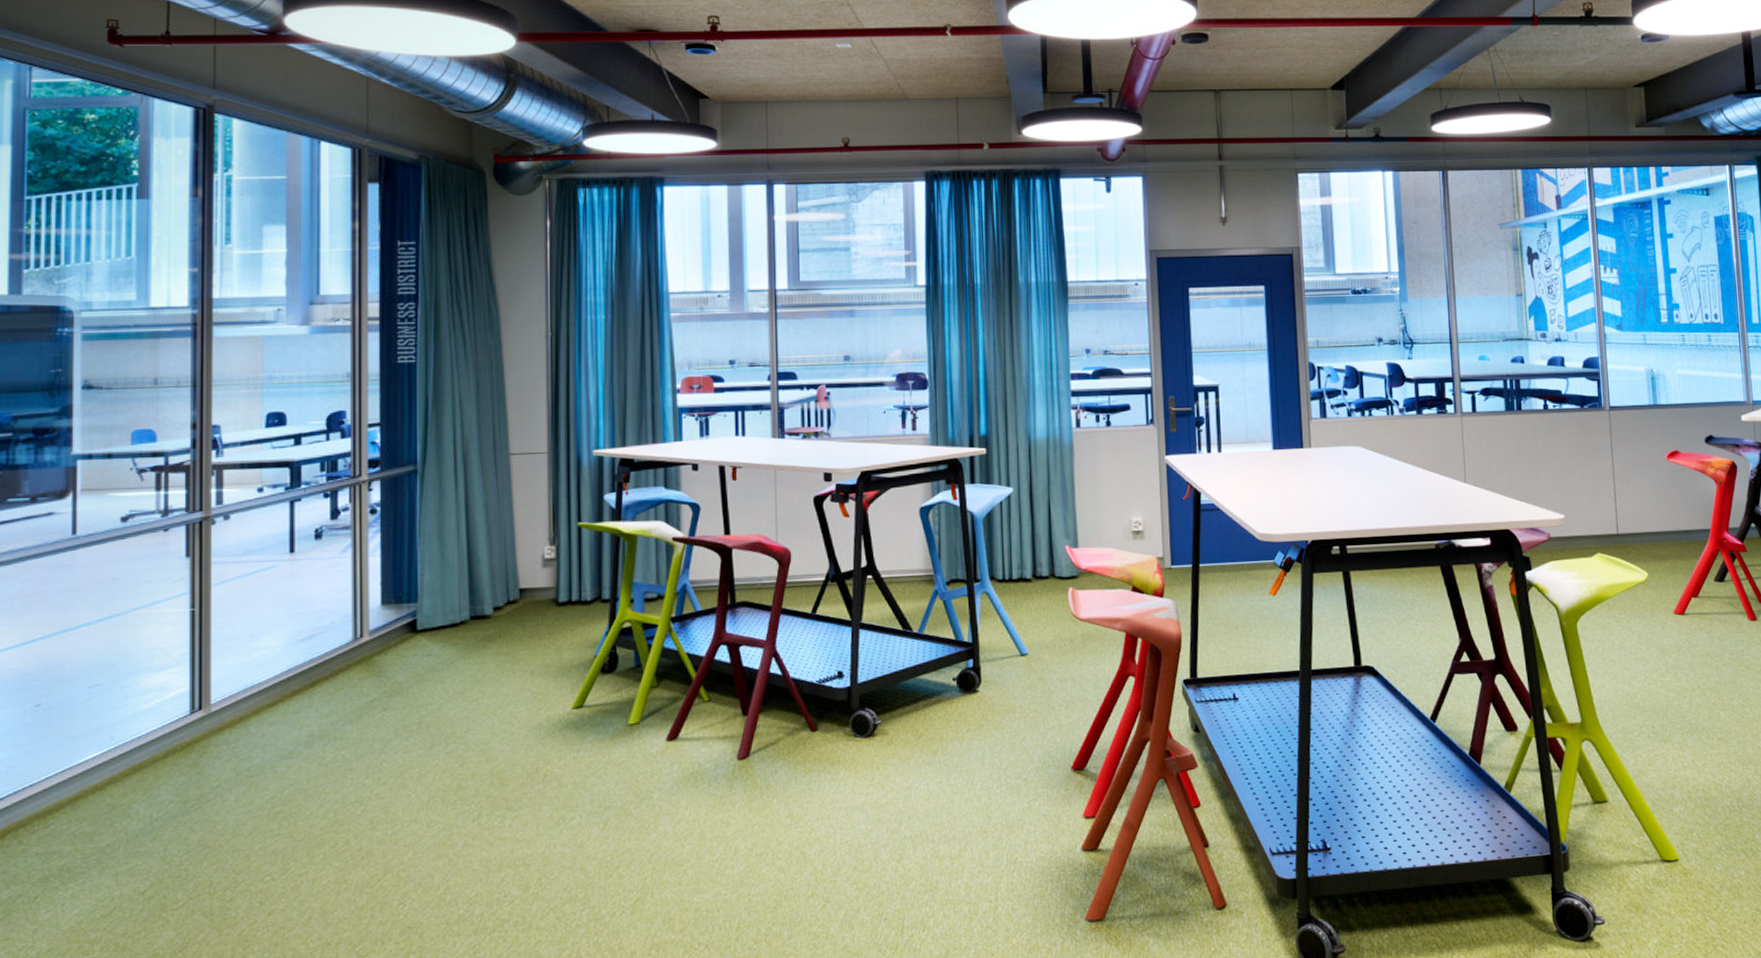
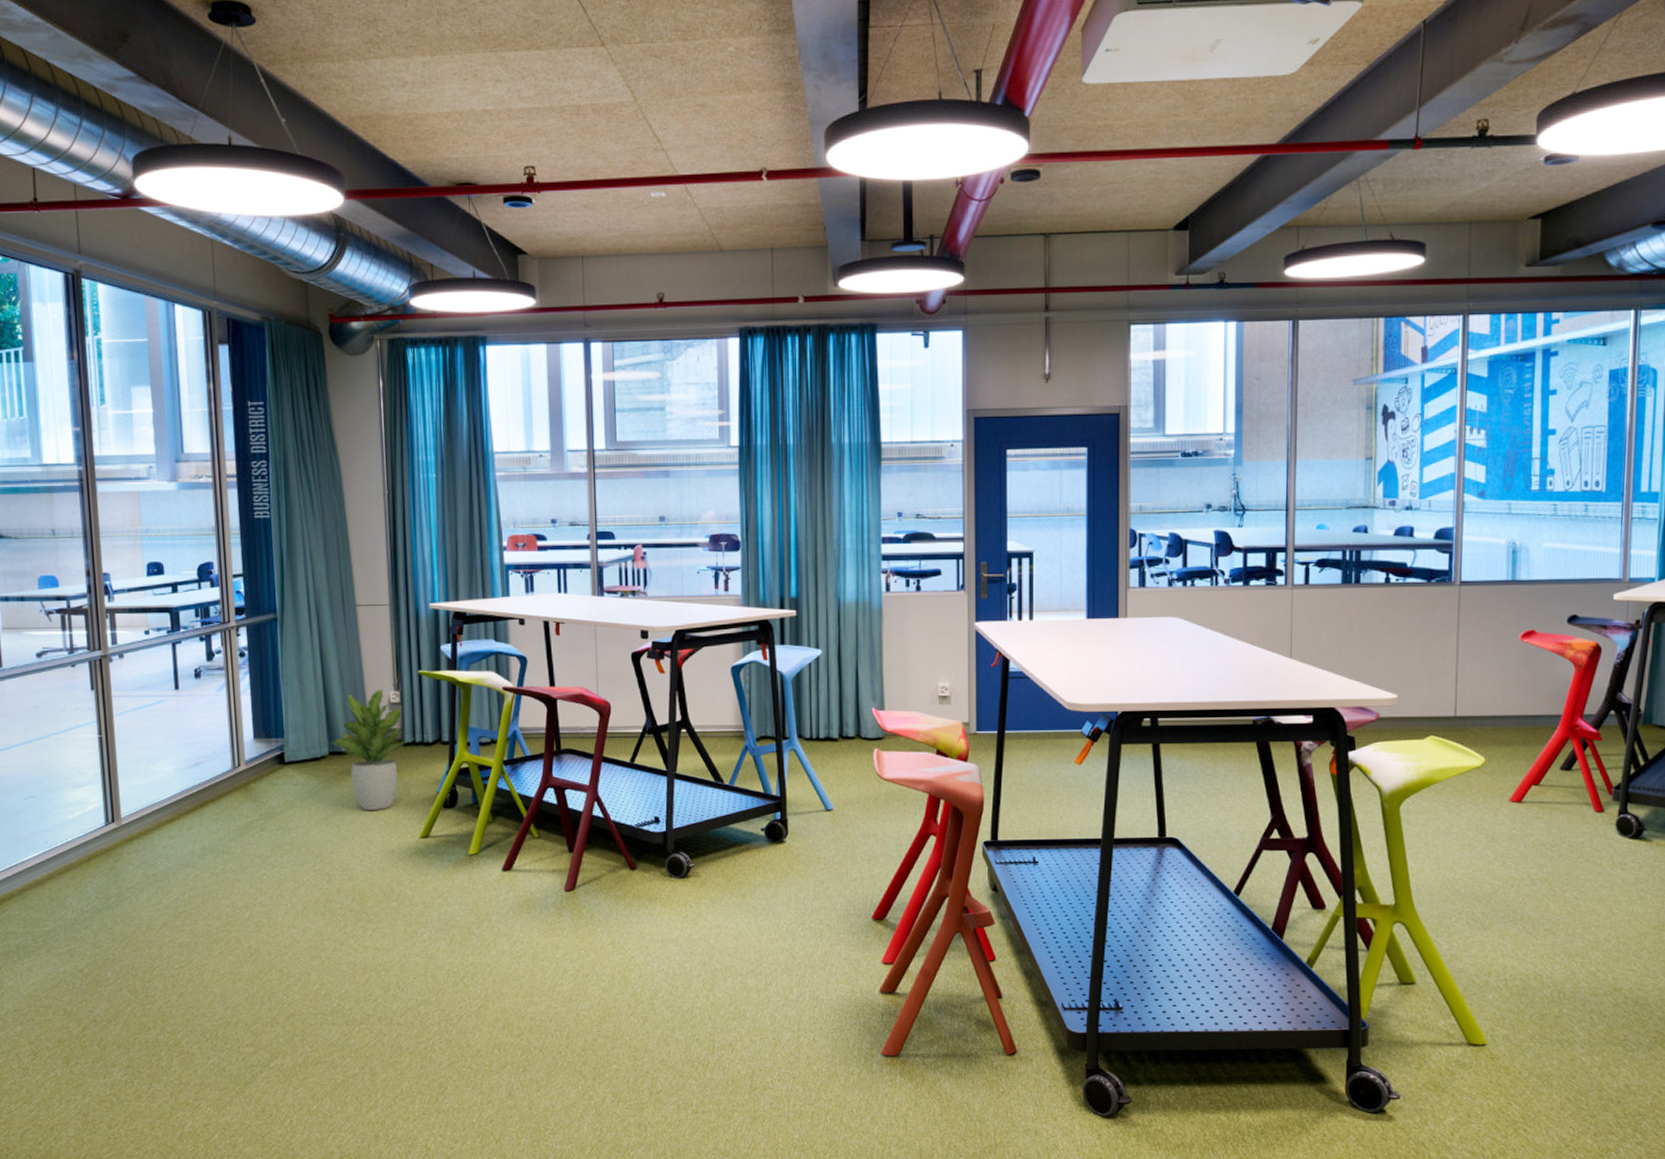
potted plant: none [474,544,570,680] -> present [332,689,414,810]

